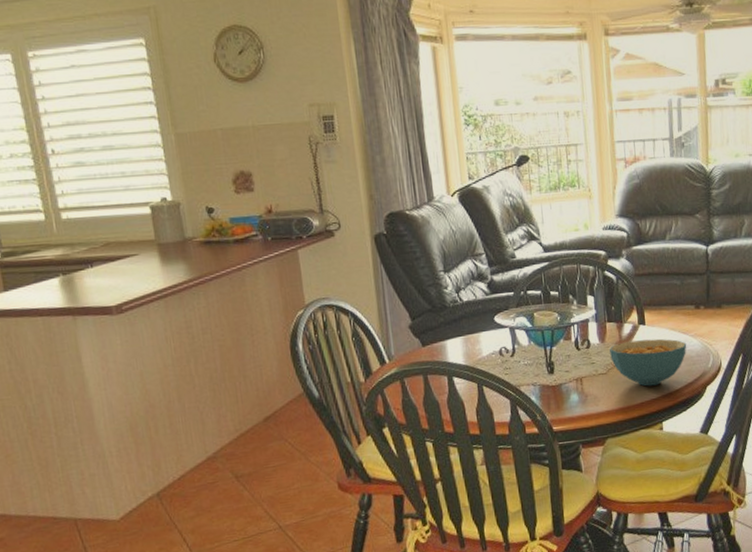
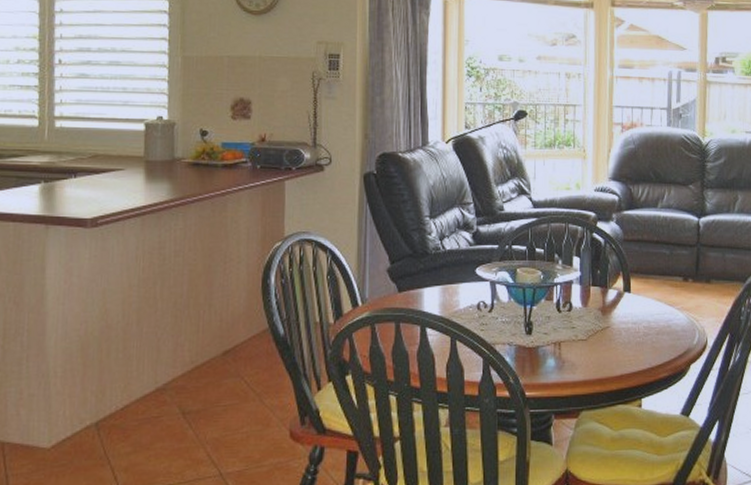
cereal bowl: present [610,338,687,386] -> none [592,308,673,358]

